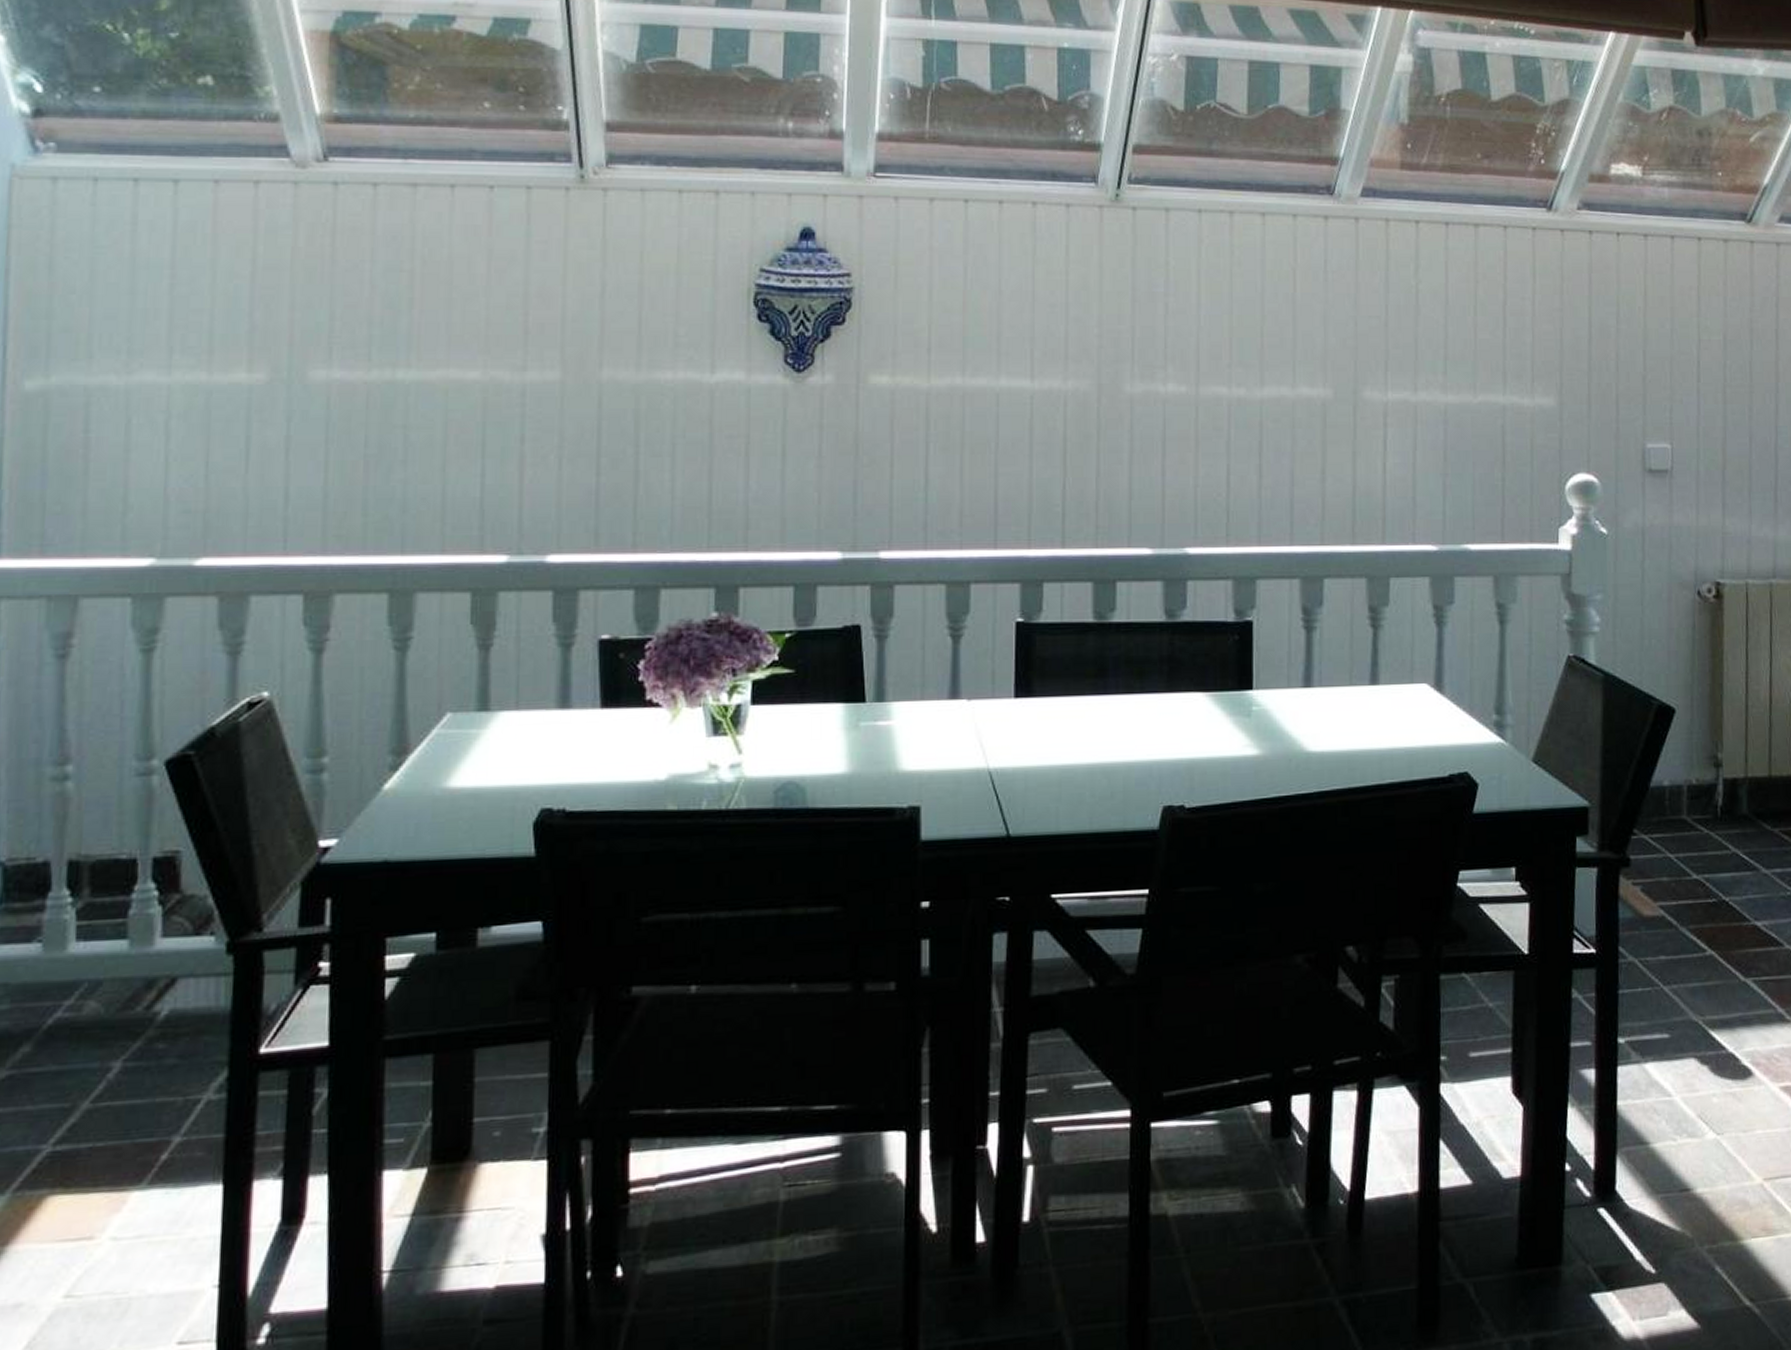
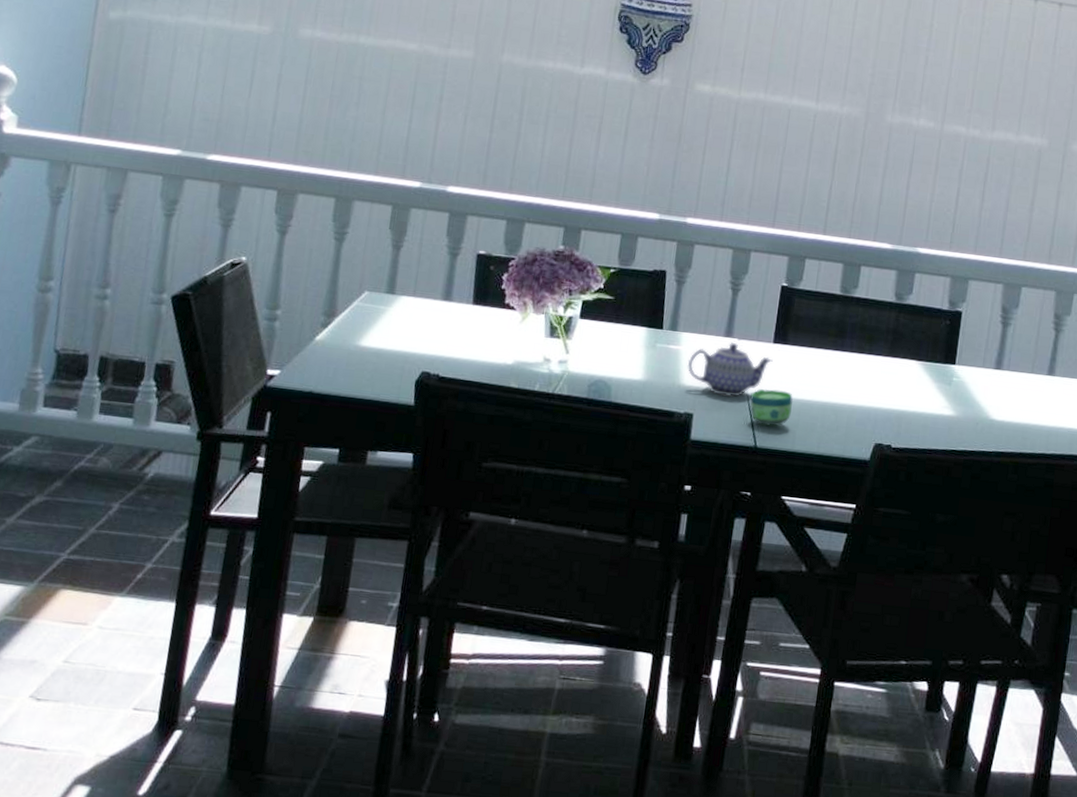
teapot: none [904,704,1017,776] -> present [687,342,773,397]
cup: none [993,757,1049,807] -> present [749,388,793,427]

